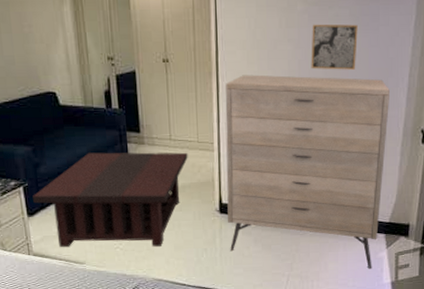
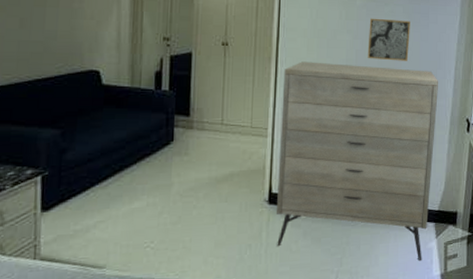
coffee table: present [33,152,188,248] -> none [51,137,239,249]

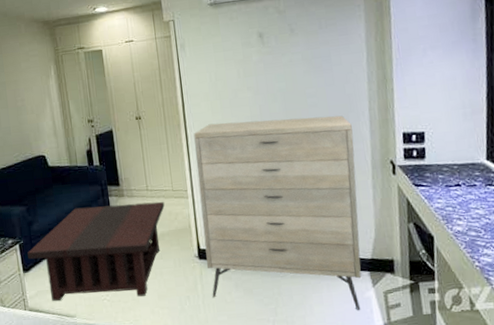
coffee table: none [51,137,239,249] -> present [27,201,165,302]
wall art: present [367,18,410,61] -> none [268,67,315,113]

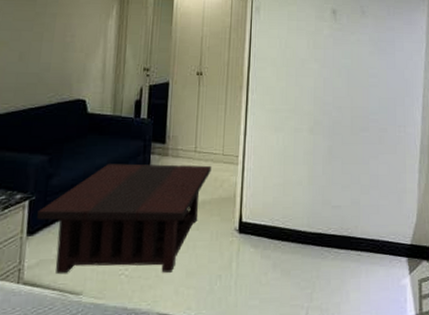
dresser: present [194,115,362,310] -> none [247,90,407,299]

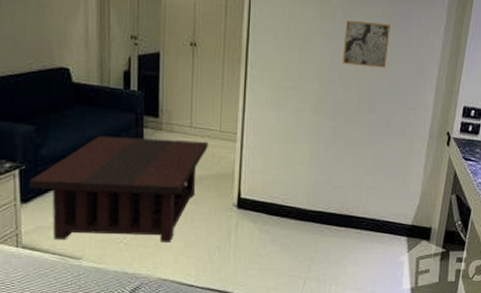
wall art: none [335,47,377,89] -> present [342,20,391,68]

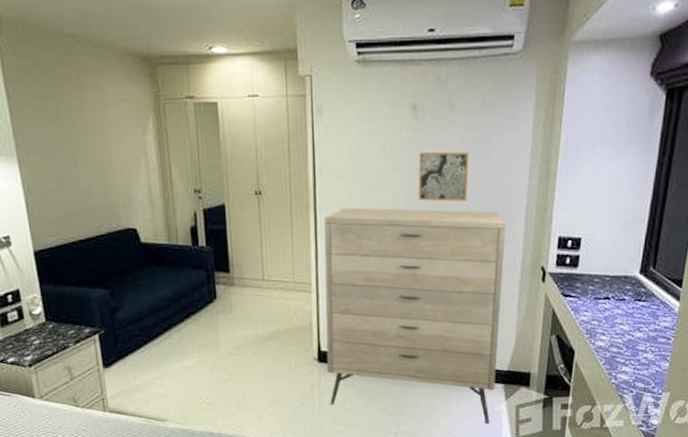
coffee table: present [29,136,208,242] -> none [109,294,283,403]
dresser: none [245,65,418,273] -> present [324,207,505,424]

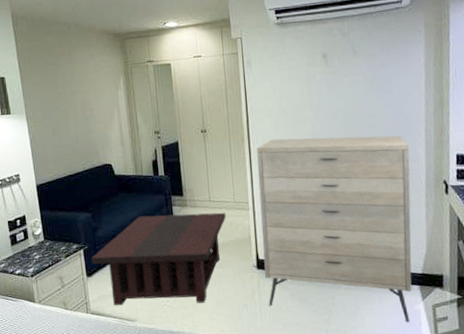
coffee table: none [109,294,283,403] -> present [91,212,226,306]
wall art: present [418,151,469,202] -> none [330,88,374,131]

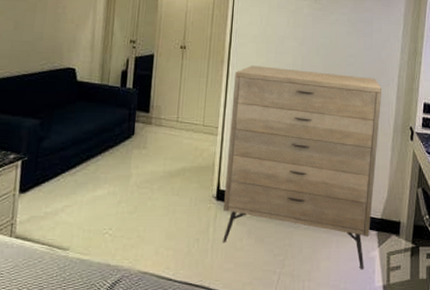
coffee table: present [91,212,226,306] -> none [28,129,192,234]

